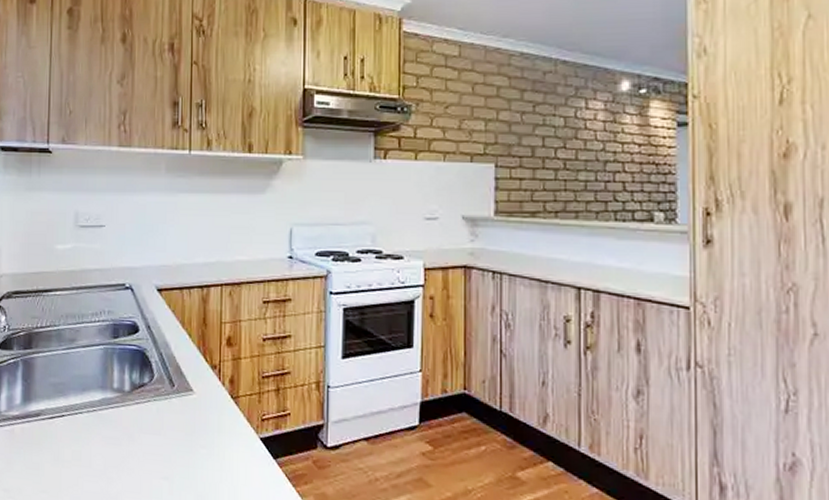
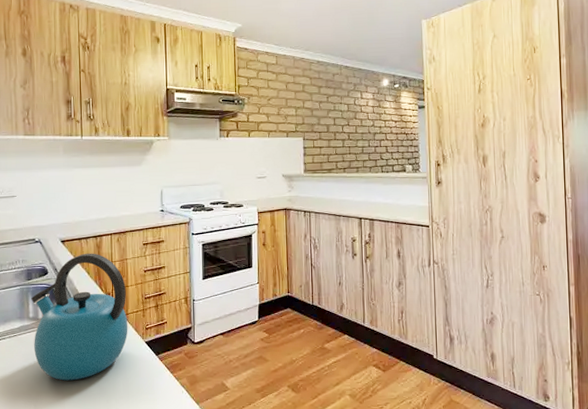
kettle: none [117,308,238,480] -> present [31,253,128,381]

